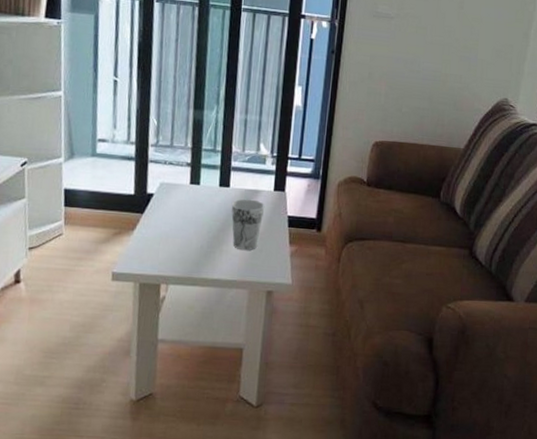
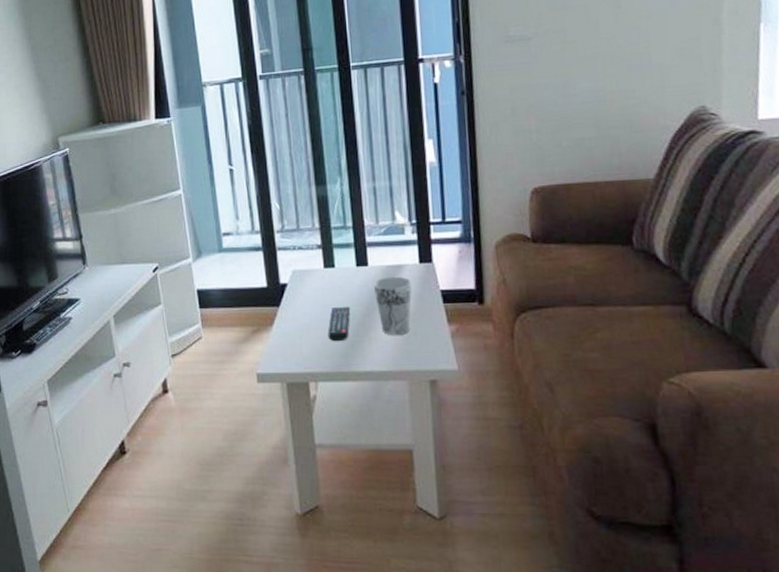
remote control: none [184,219,209,251] -> present [327,306,351,342]

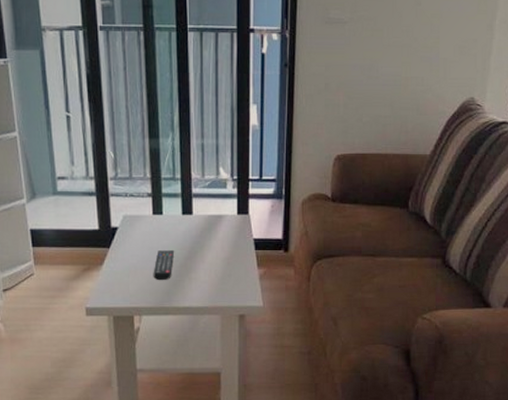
cup: present [373,276,412,336] -> none [196,225,230,277]

